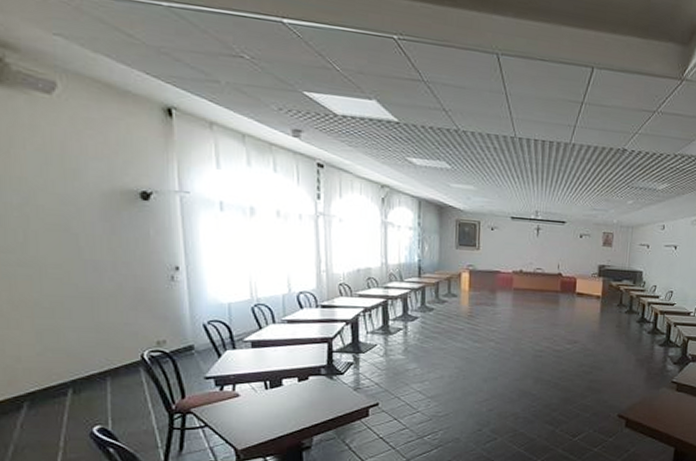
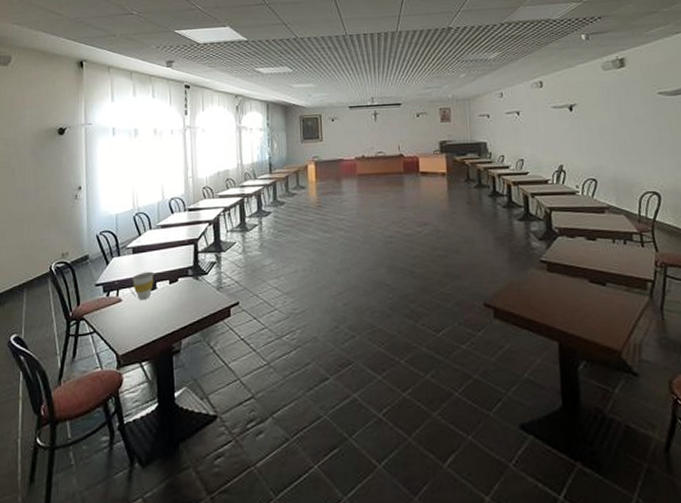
cup: none [251,367,279,397] -> present [132,271,154,301]

